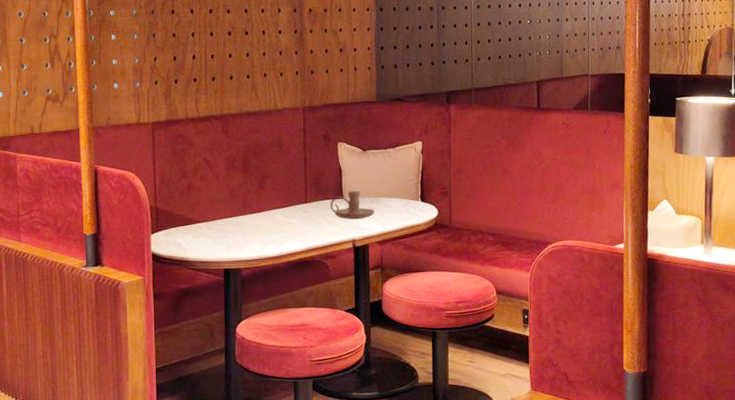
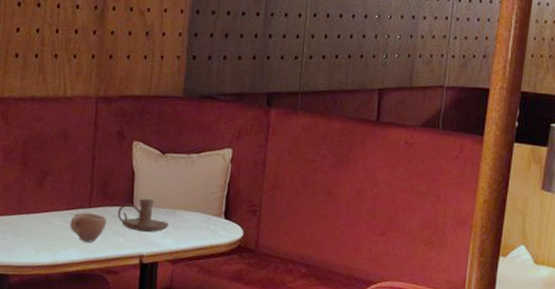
cup: none [290,207,322,233] -> present [70,212,107,242]

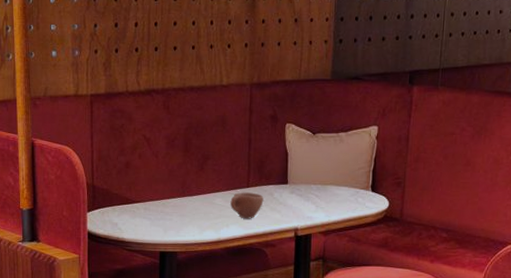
candle holder: present [117,198,170,233] -> none [273,176,321,208]

